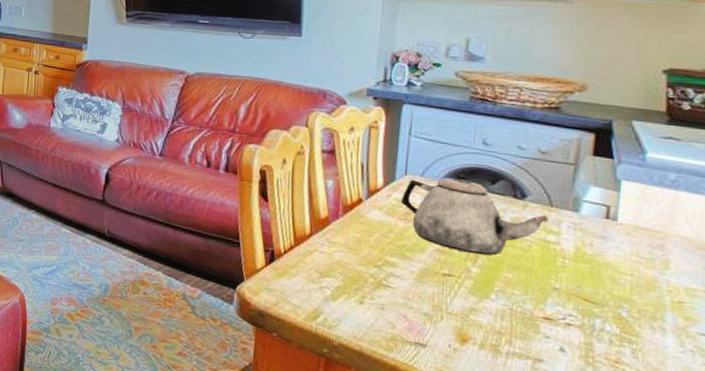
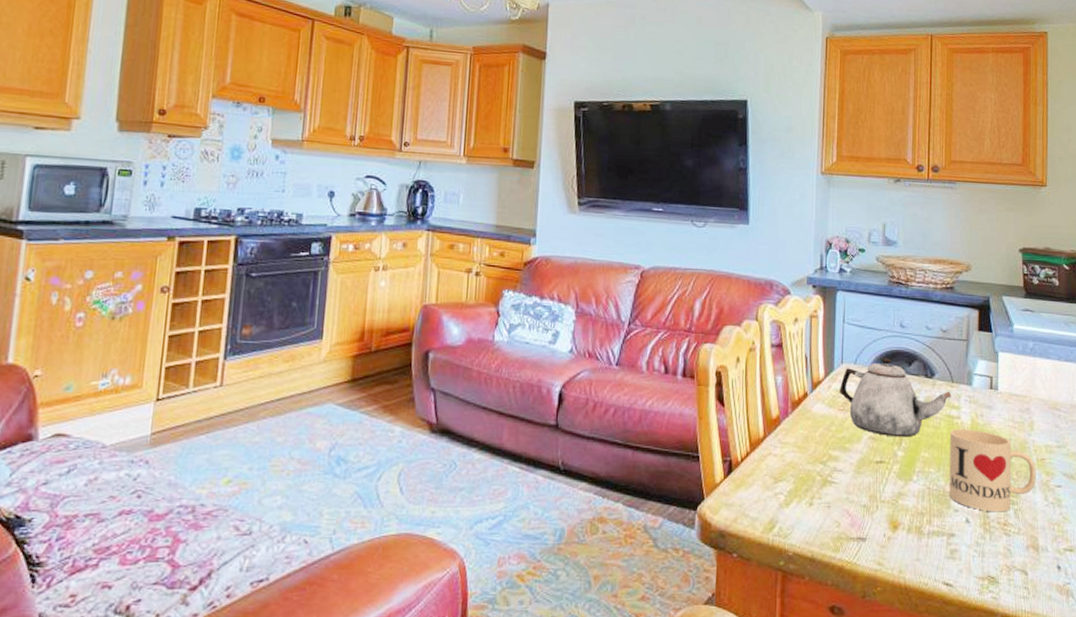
mug: none [537,254,669,349] -> present [948,429,1036,512]

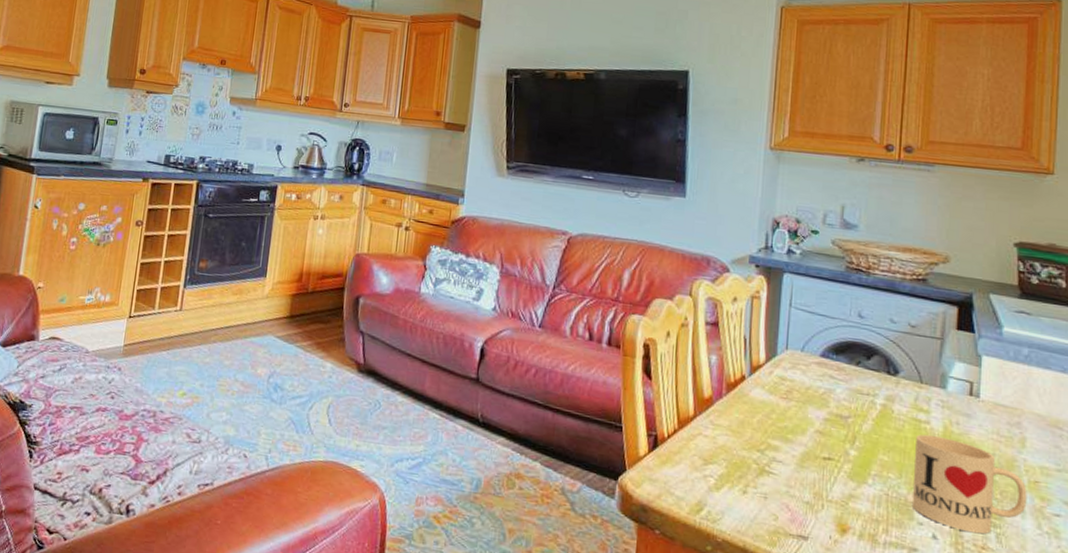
teapot: present [840,358,952,438] -> none [783,349,920,437]

